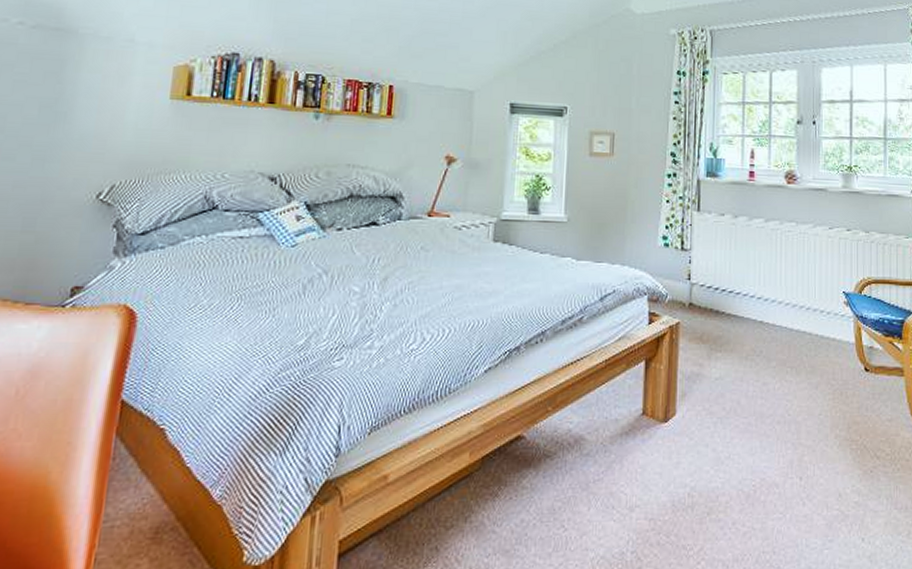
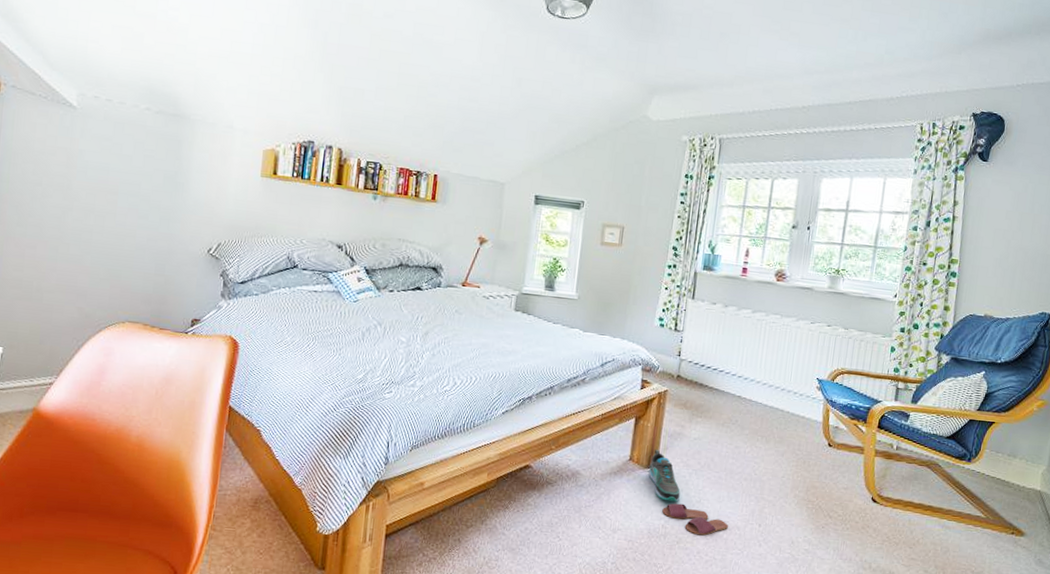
athletic shoe: none [666,398,707,461] -> present [648,450,681,502]
slippers: none [686,462,765,501] -> present [662,503,728,536]

